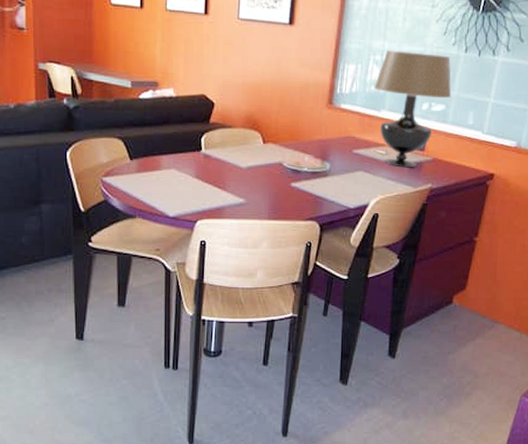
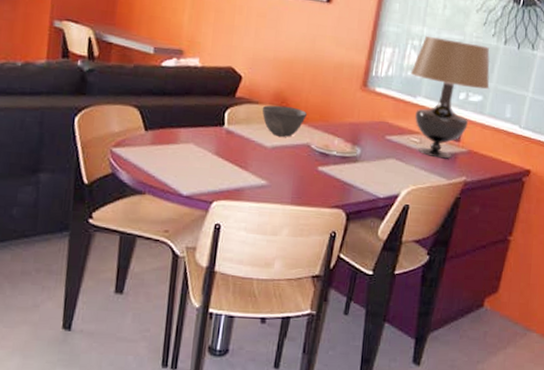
bowl: none [235,128,277,157] -> present [262,105,307,137]

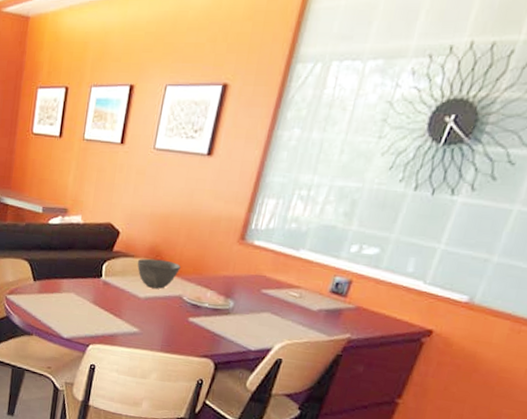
table lamp: present [410,35,490,159] -> none [294,184,395,315]

